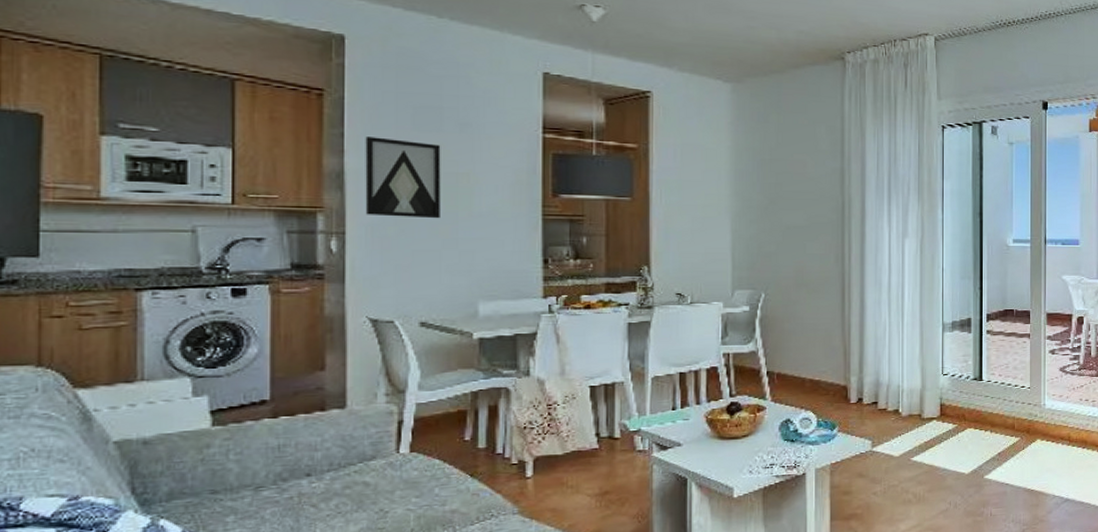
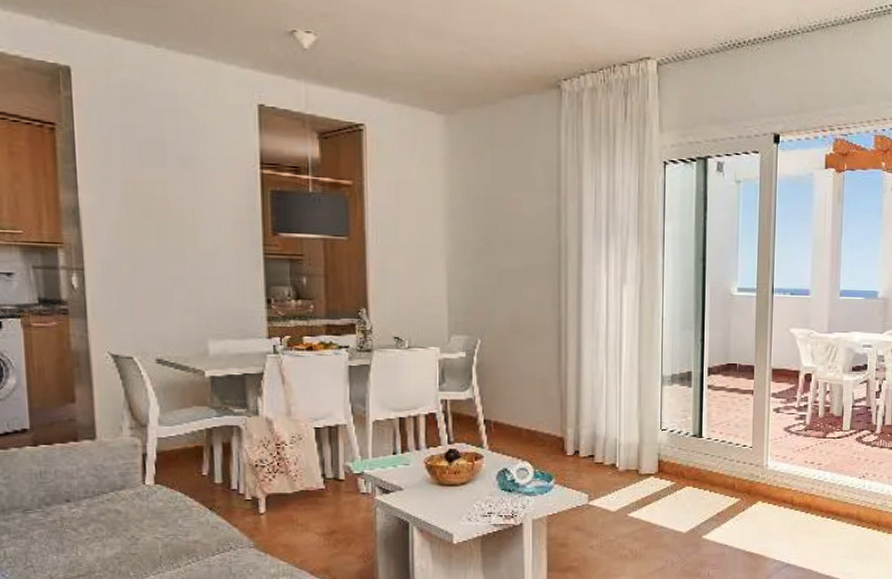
wall art: present [365,137,441,219] -> none [96,172,169,257]

